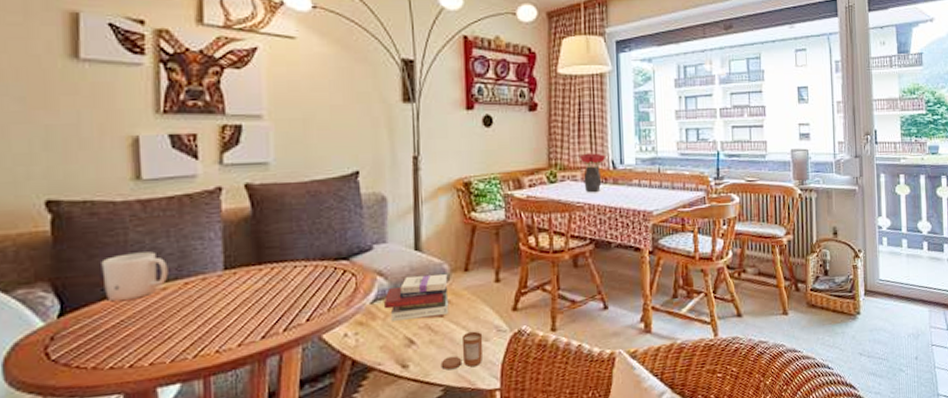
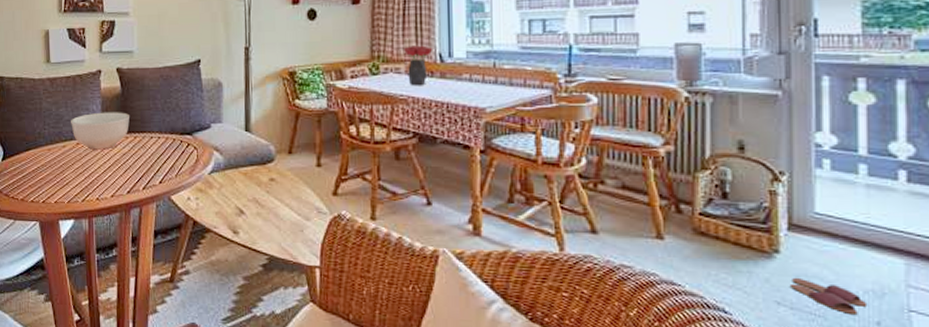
mug: present [101,251,169,302] -> none [26,118,67,153]
bowl: none [175,238,265,290] -> present [71,112,130,150]
books: present [384,273,449,323] -> none [220,153,274,194]
candle: present [440,331,483,370] -> none [266,209,305,242]
slippers: none [867,331,910,355] -> present [791,277,868,314]

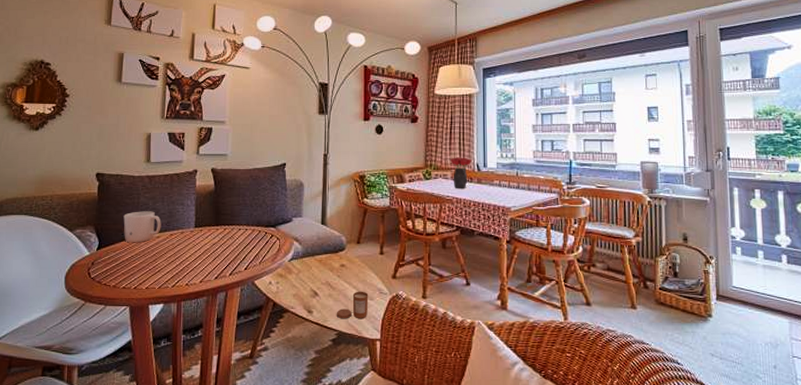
mug: none [26,118,67,153] -> present [123,211,161,243]
bowl: present [71,112,130,150] -> none [166,207,222,240]
candle: none [266,209,305,242] -> present [336,291,369,319]
slippers: present [791,277,868,314] -> none [720,334,768,361]

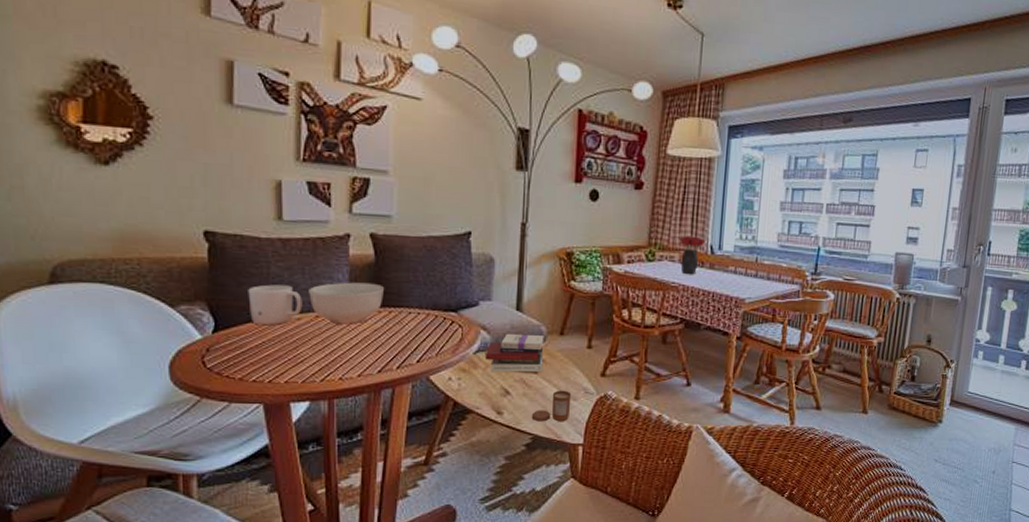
bowl: none [166,207,222,240] -> present [309,282,385,325]
books: none [298,243,344,278] -> present [486,333,544,374]

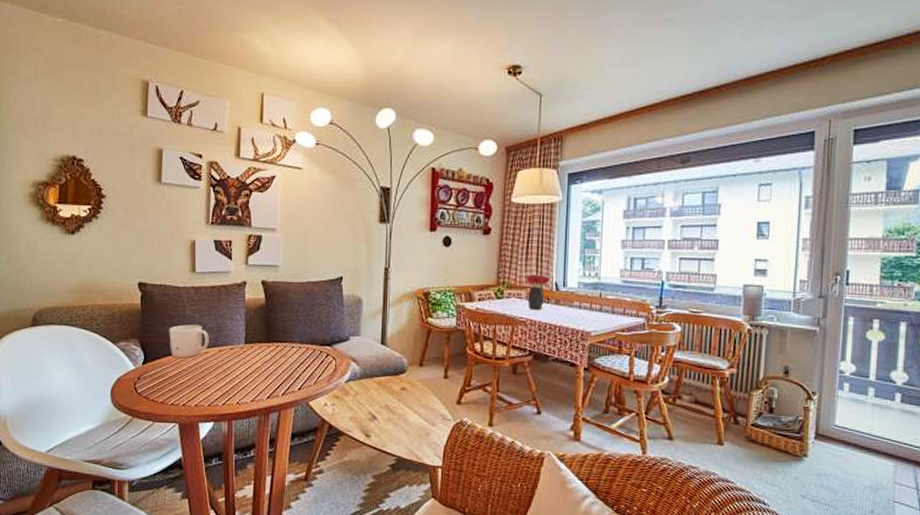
bowl: present [309,282,385,325] -> none [214,321,273,357]
books: present [486,333,544,374] -> none [356,364,406,401]
candle: present [531,390,572,422] -> none [395,416,431,445]

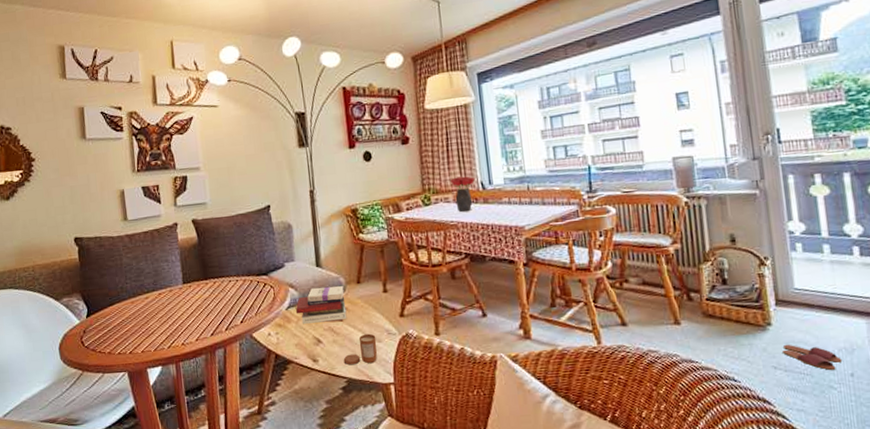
mug: present [169,324,209,358] -> none [108,271,149,307]
books: none [356,364,406,401] -> present [296,285,347,325]
candle: none [395,416,431,445] -> present [343,333,377,365]
slippers: none [813,476,866,505] -> present [783,344,843,370]

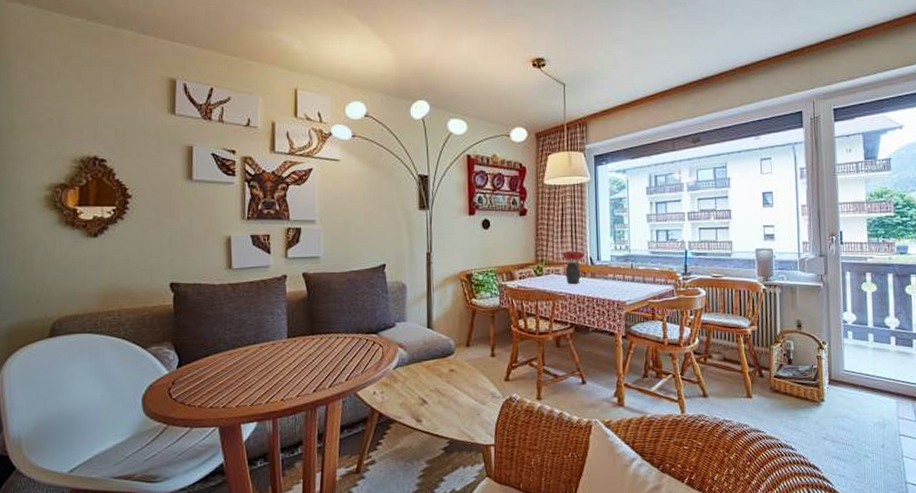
books: present [296,285,347,325] -> none [404,347,454,385]
candle: present [343,333,377,365] -> none [447,396,481,426]
slippers: present [783,344,843,370] -> none [831,418,876,441]

